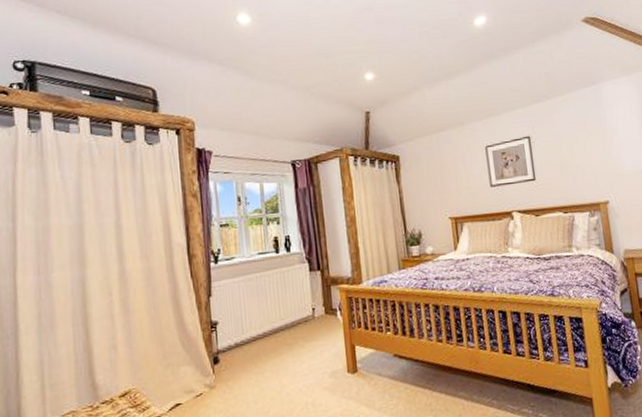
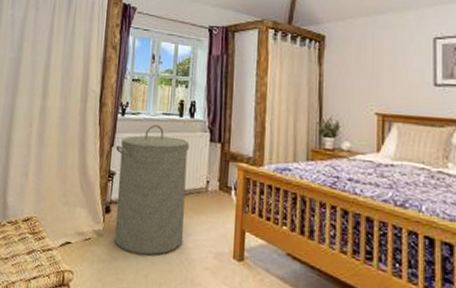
laundry hamper: none [214,265,299,396] -> present [115,124,190,256]

